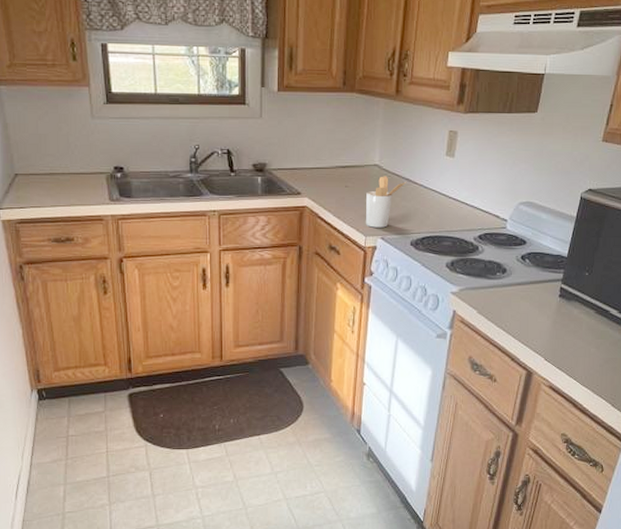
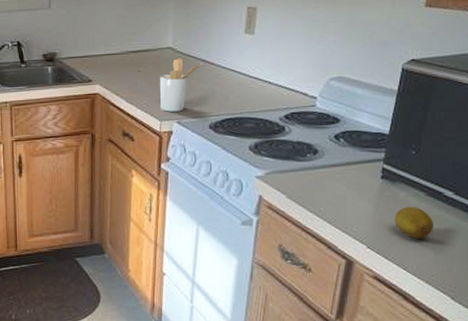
fruit: none [568,322,600,352] -> present [394,206,433,239]

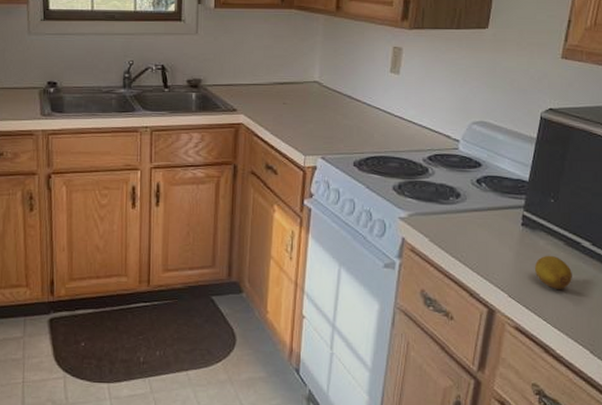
utensil holder: present [160,58,203,112] -> none [305,93,349,147]

